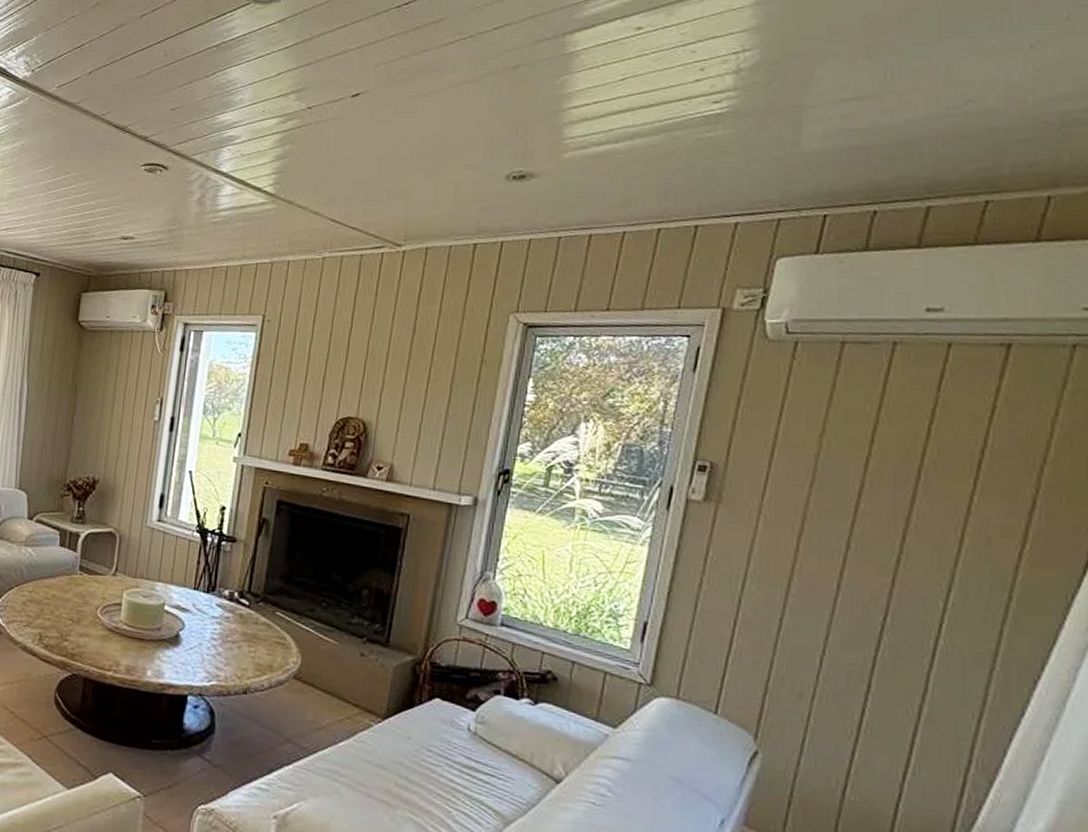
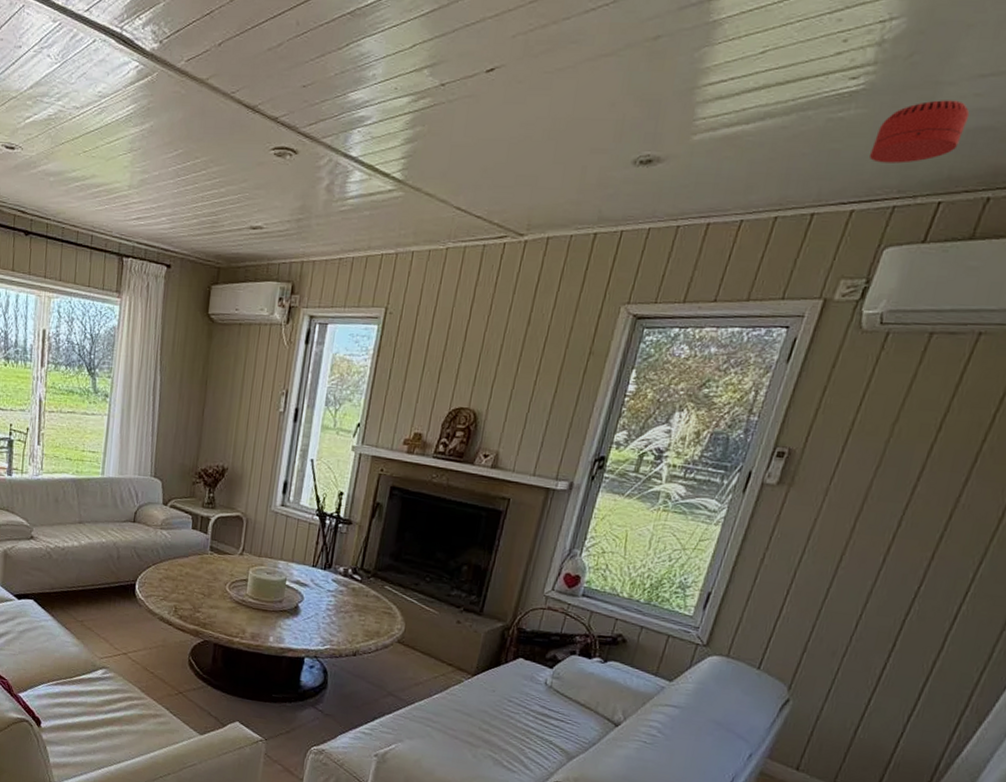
smoke detector: none [746,121,839,179] -> present [870,100,970,164]

